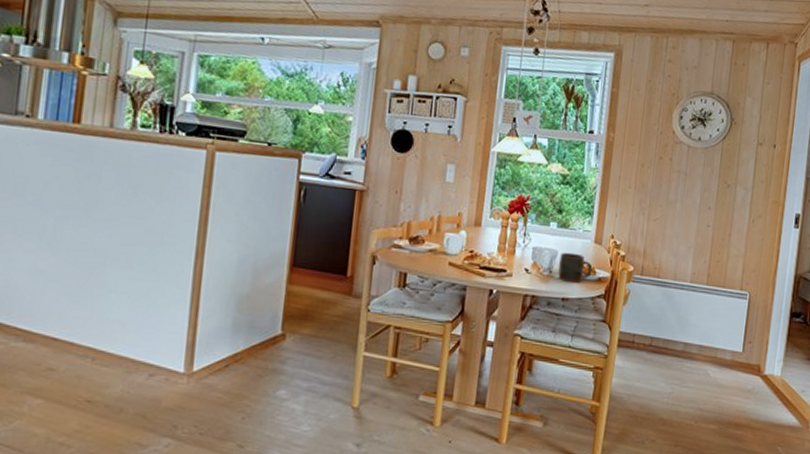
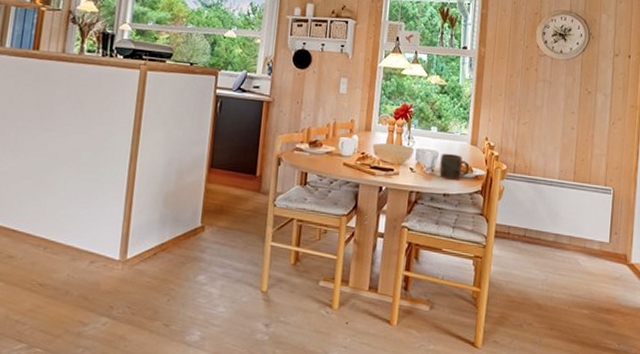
bowl: none [482,240,531,266] -> present [372,143,415,165]

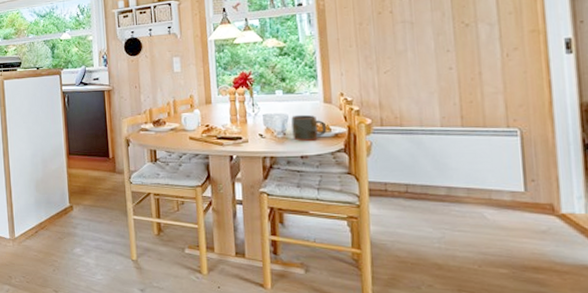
bowl: present [372,143,415,165] -> none [215,112,261,133]

